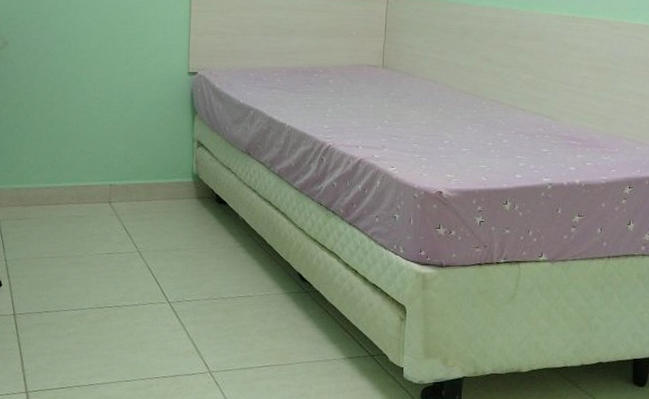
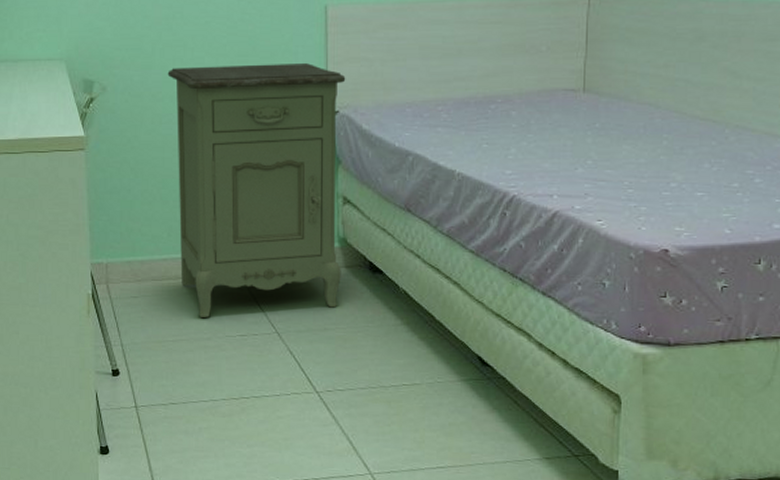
nightstand: none [60,30,204,238] -> present [167,63,346,317]

